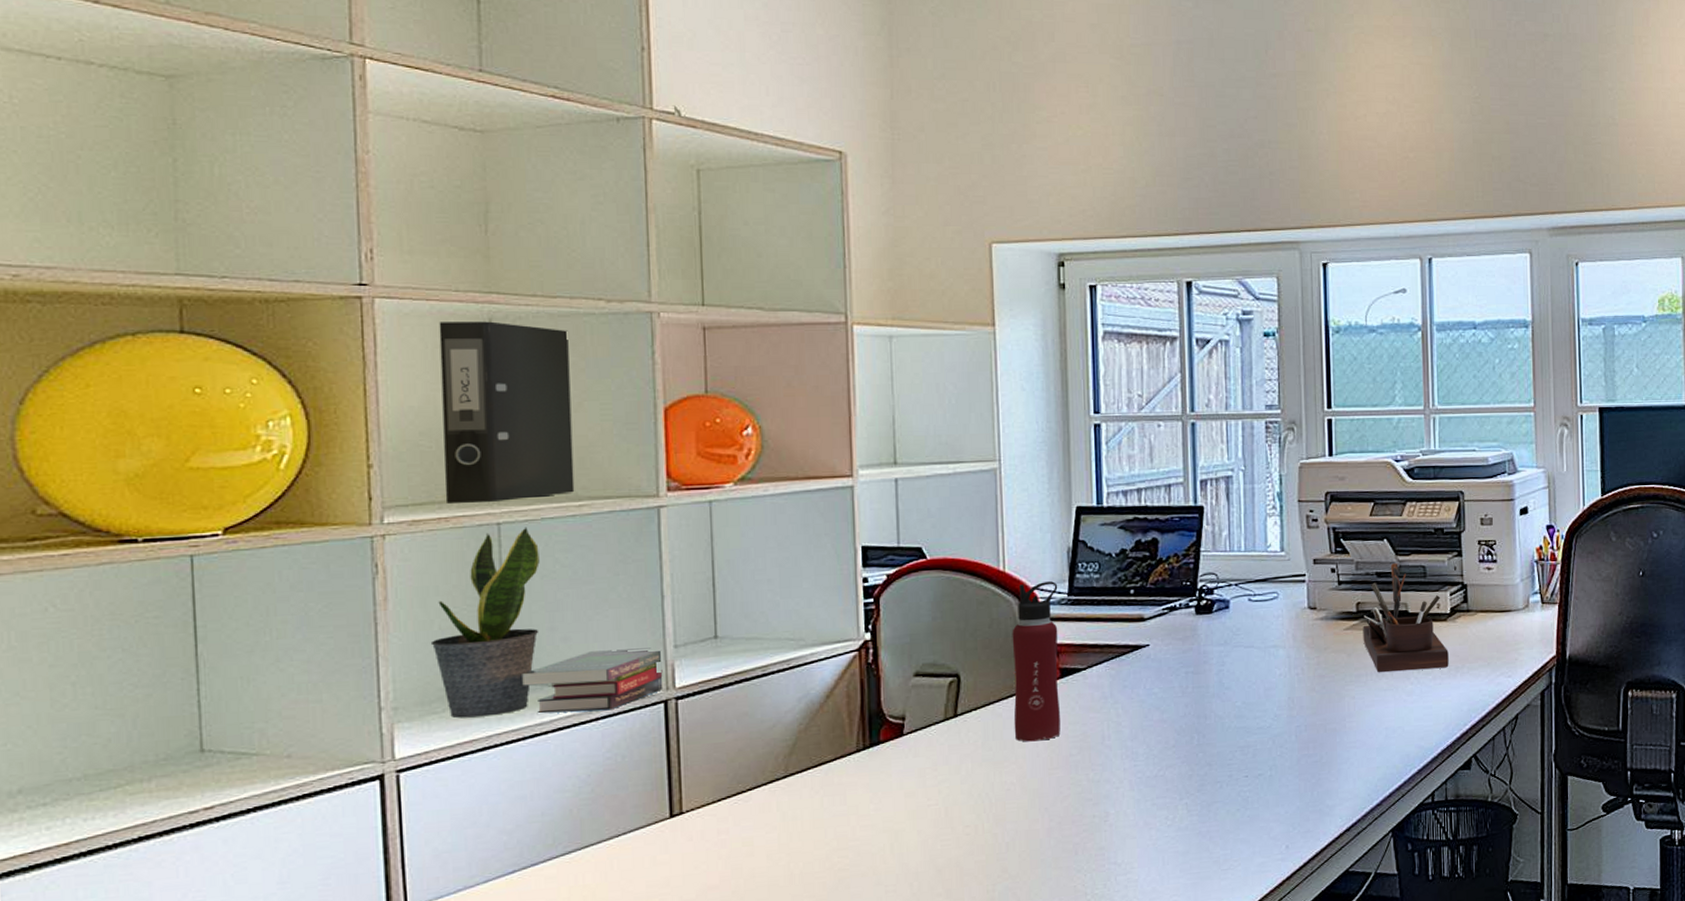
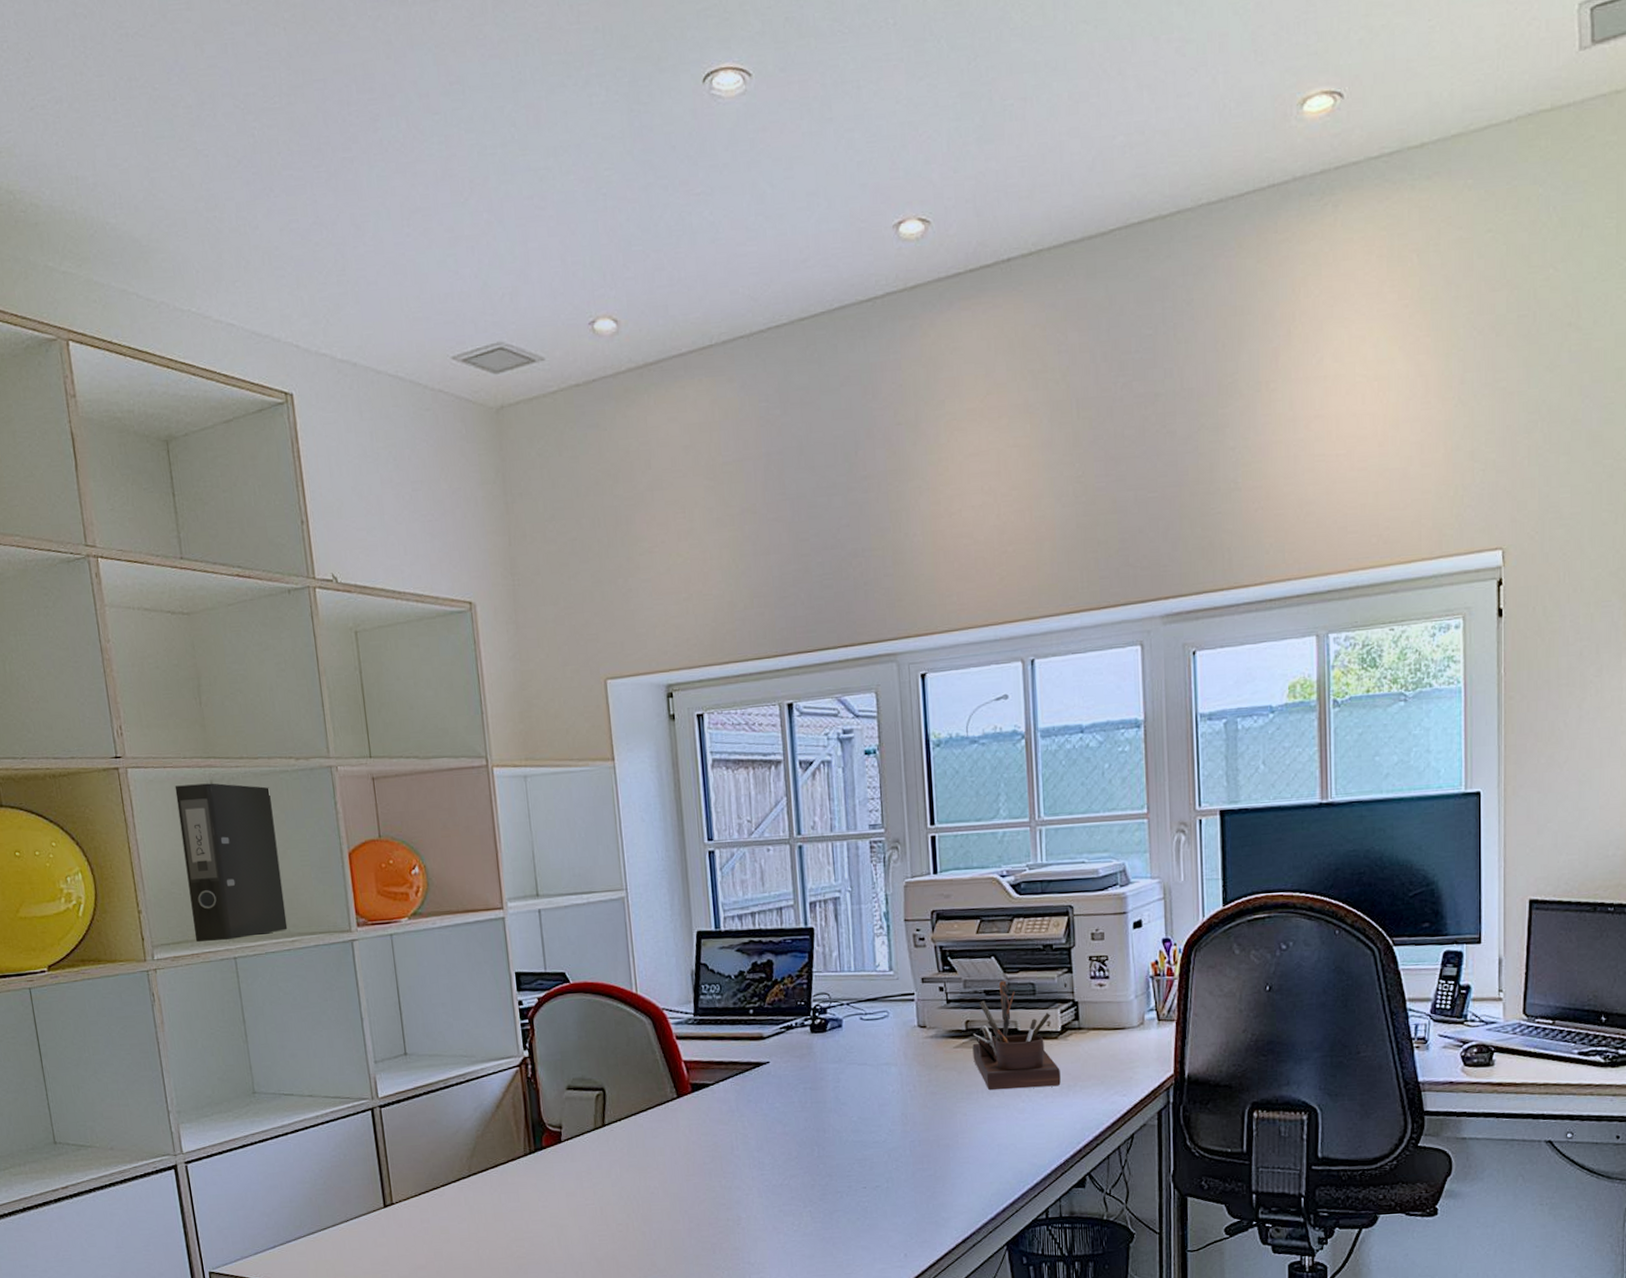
potted plant: present [430,527,540,719] -> none [197,960,274,1121]
books: present [522,648,663,714] -> none [264,1063,369,1118]
water bottle: present [1012,581,1060,742] -> none [647,1002,694,1151]

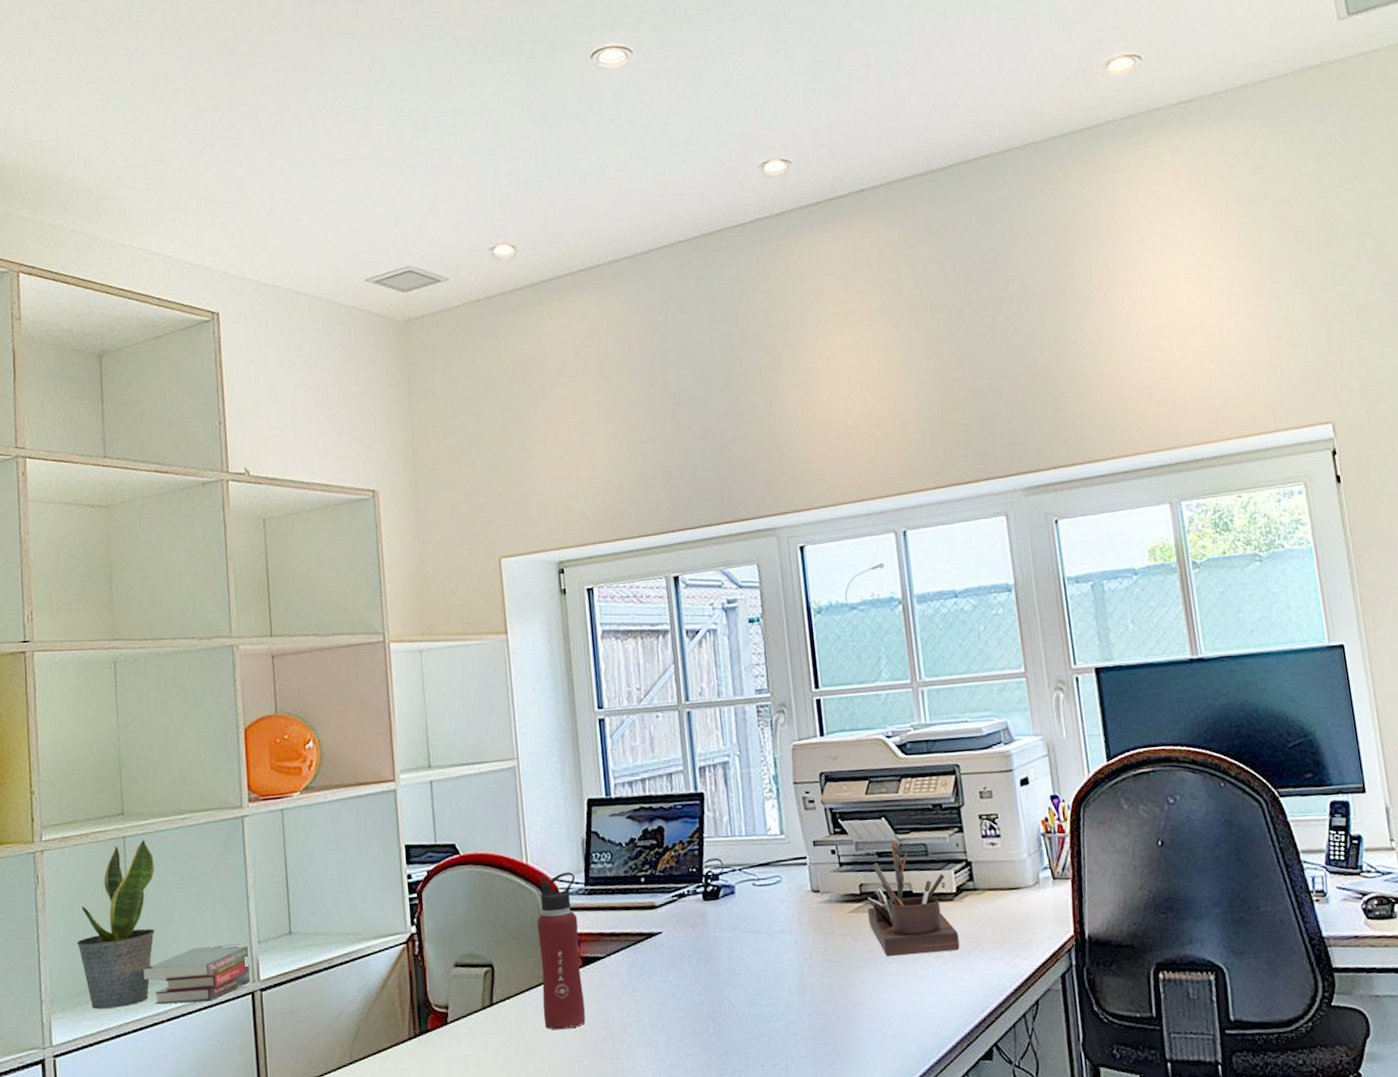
binder: present [174,783,288,942] -> none [78,664,179,821]
potted plant: none [197,960,274,1121] -> present [76,839,155,1010]
books: none [264,1063,369,1118] -> present [143,944,251,1005]
water bottle: none [647,1002,694,1151] -> present [537,872,586,1030]

